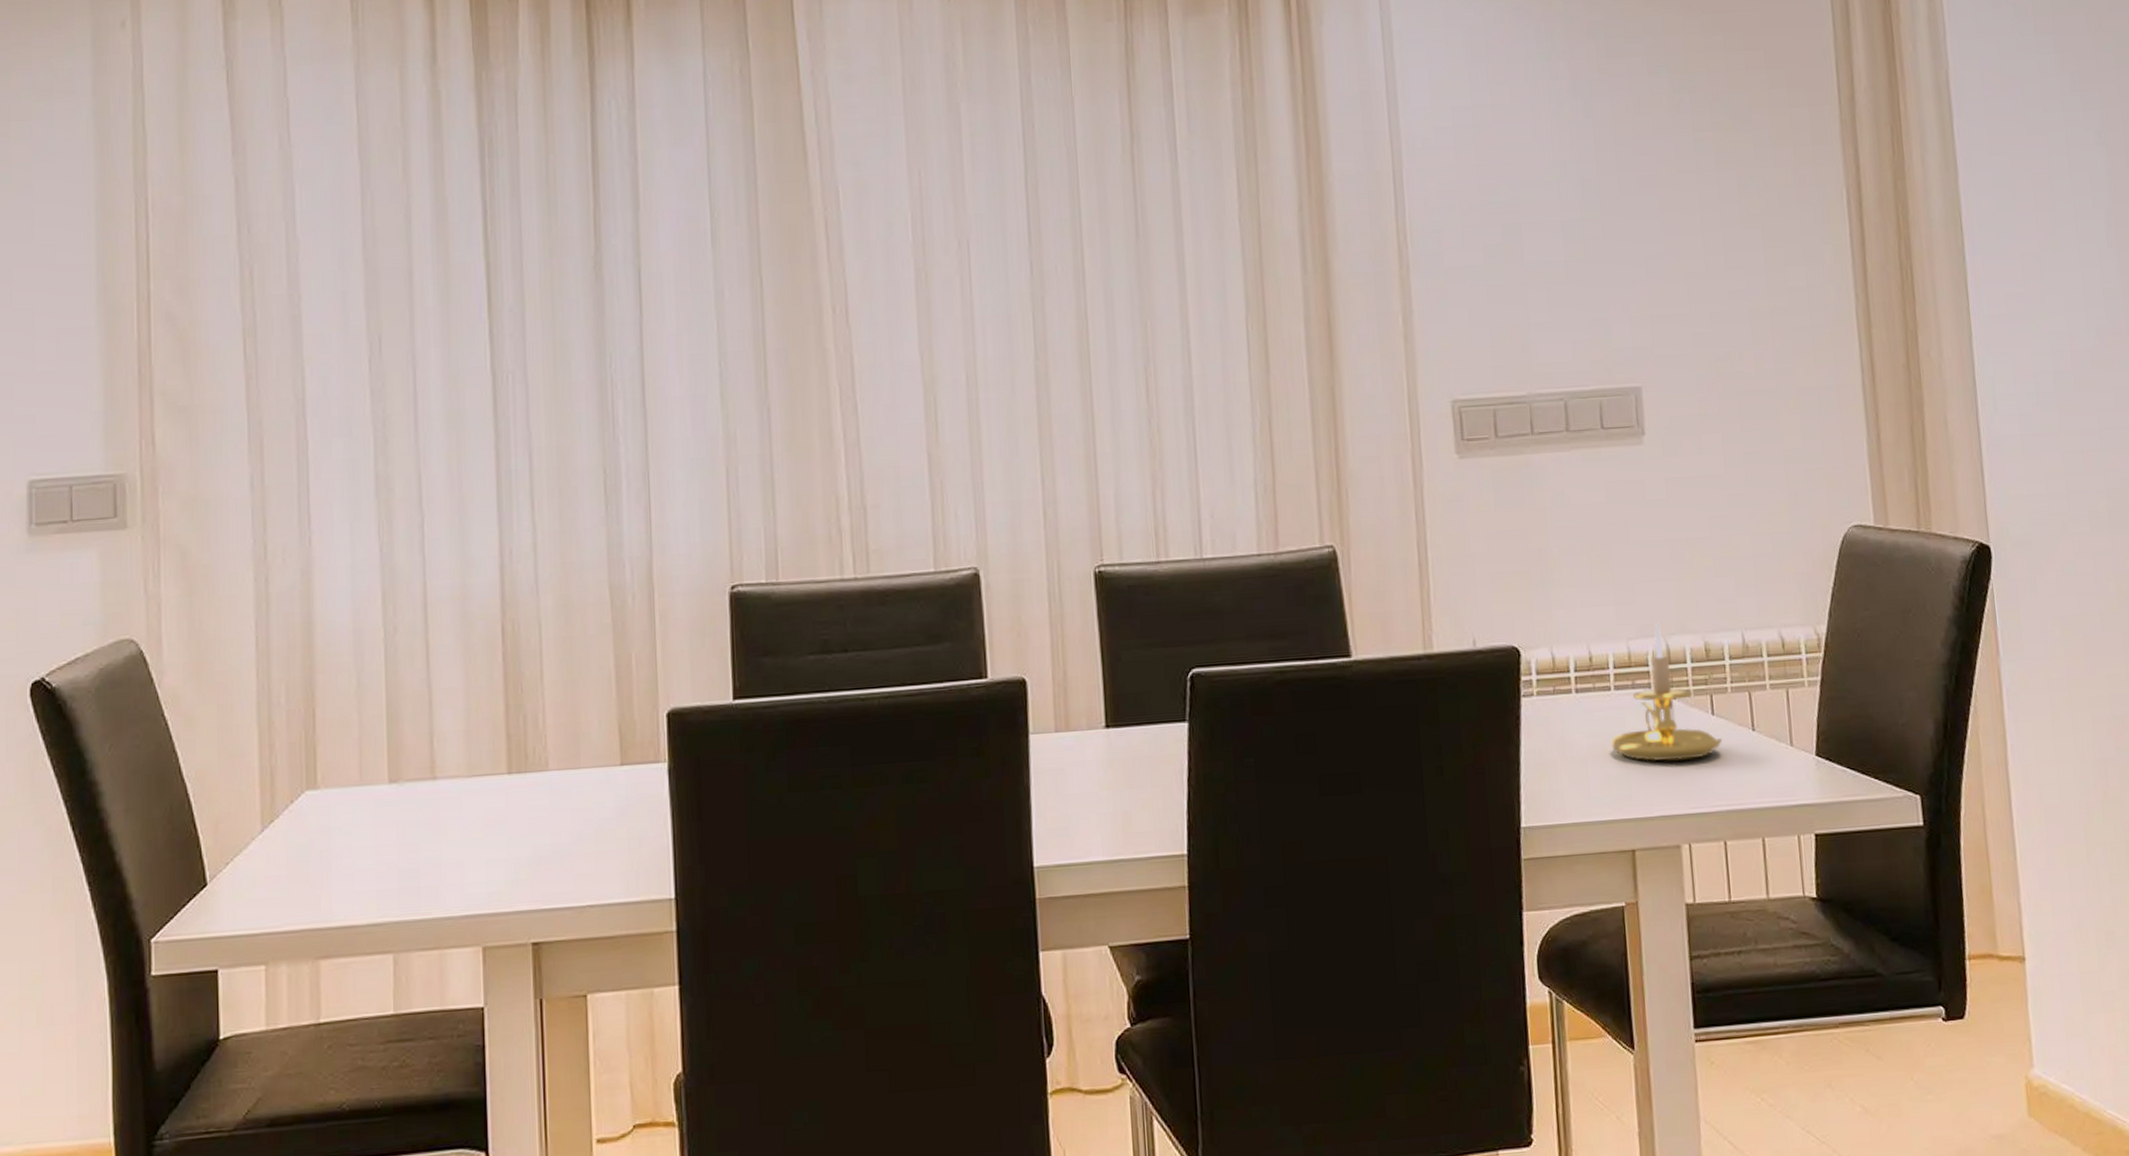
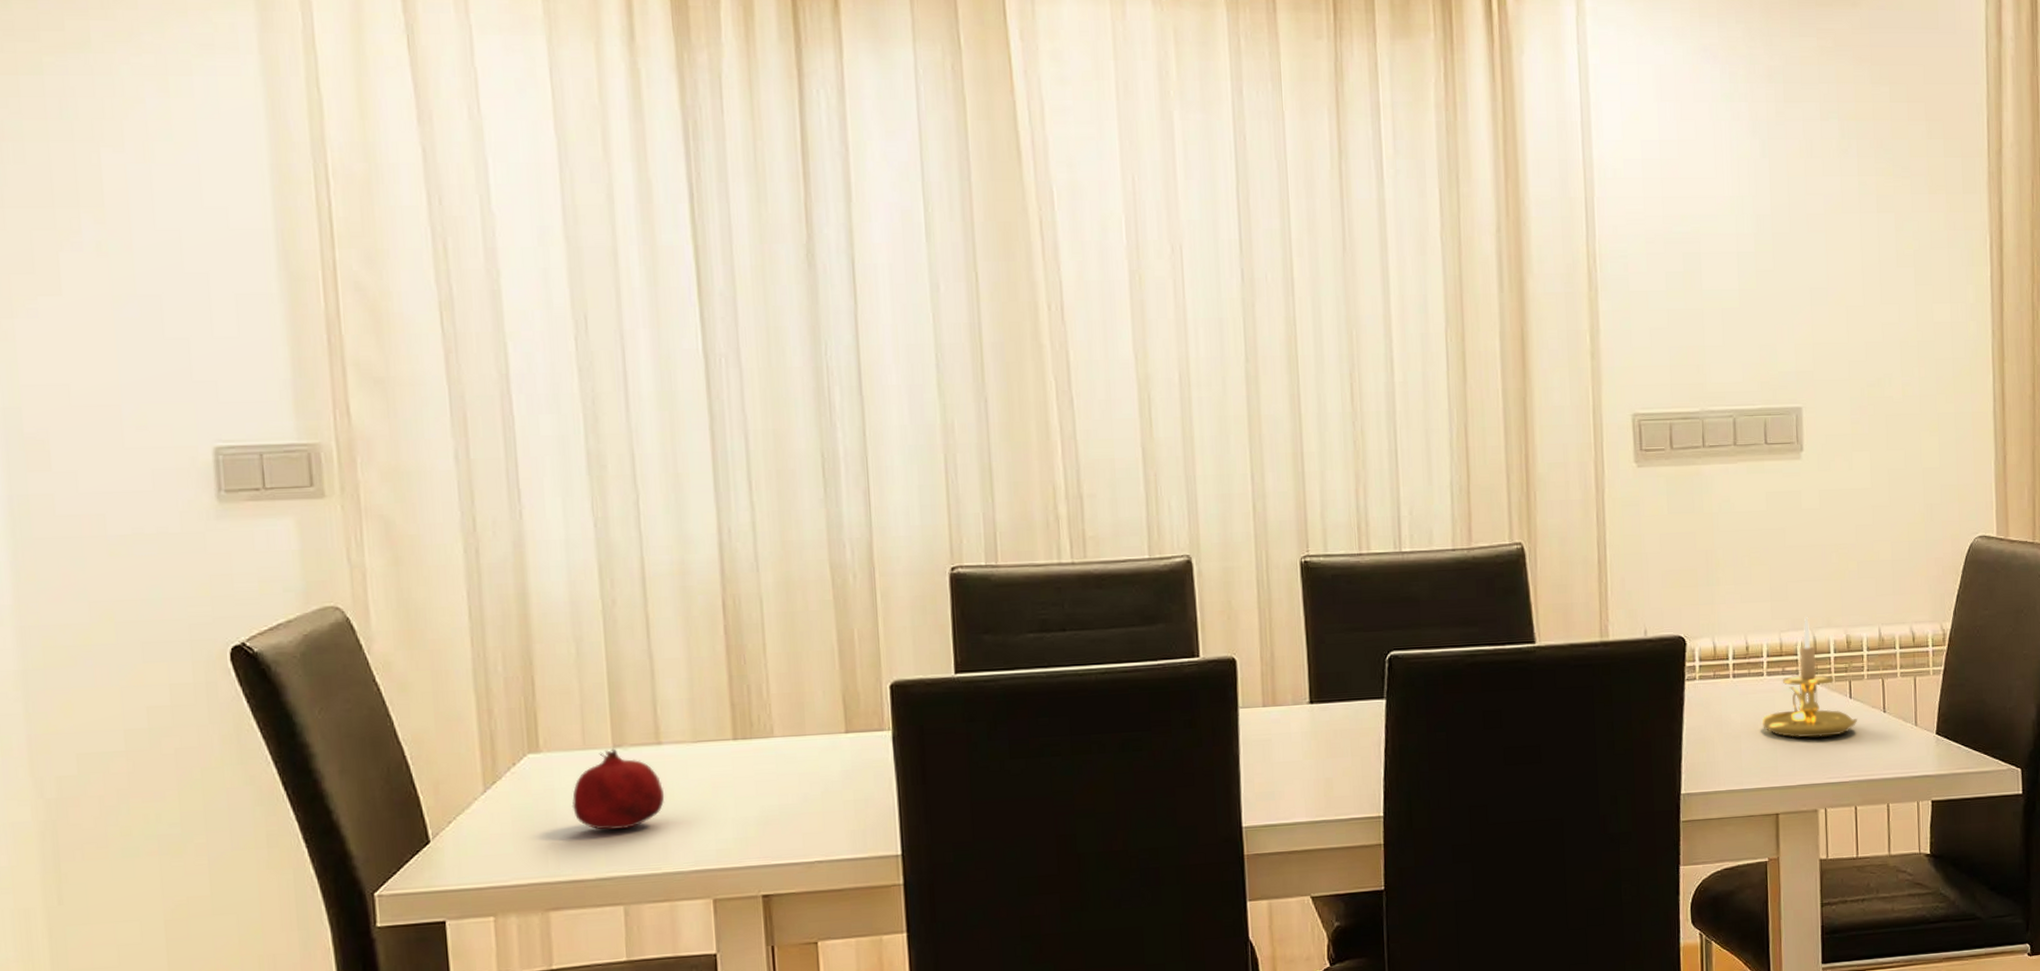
fruit: none [346,784,438,872] -> present [571,748,665,830]

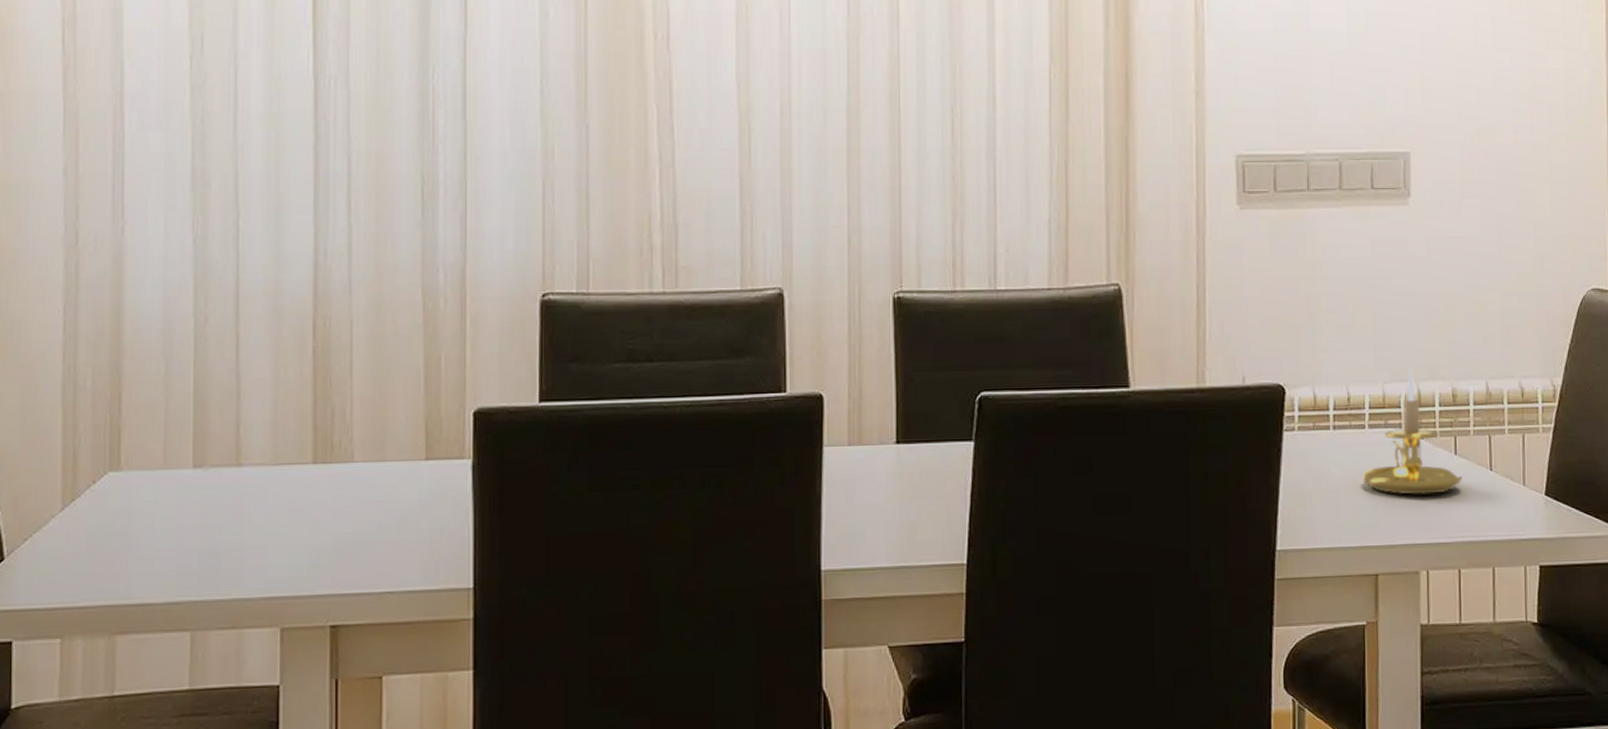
fruit: present [571,748,665,830] -> none [147,469,241,553]

